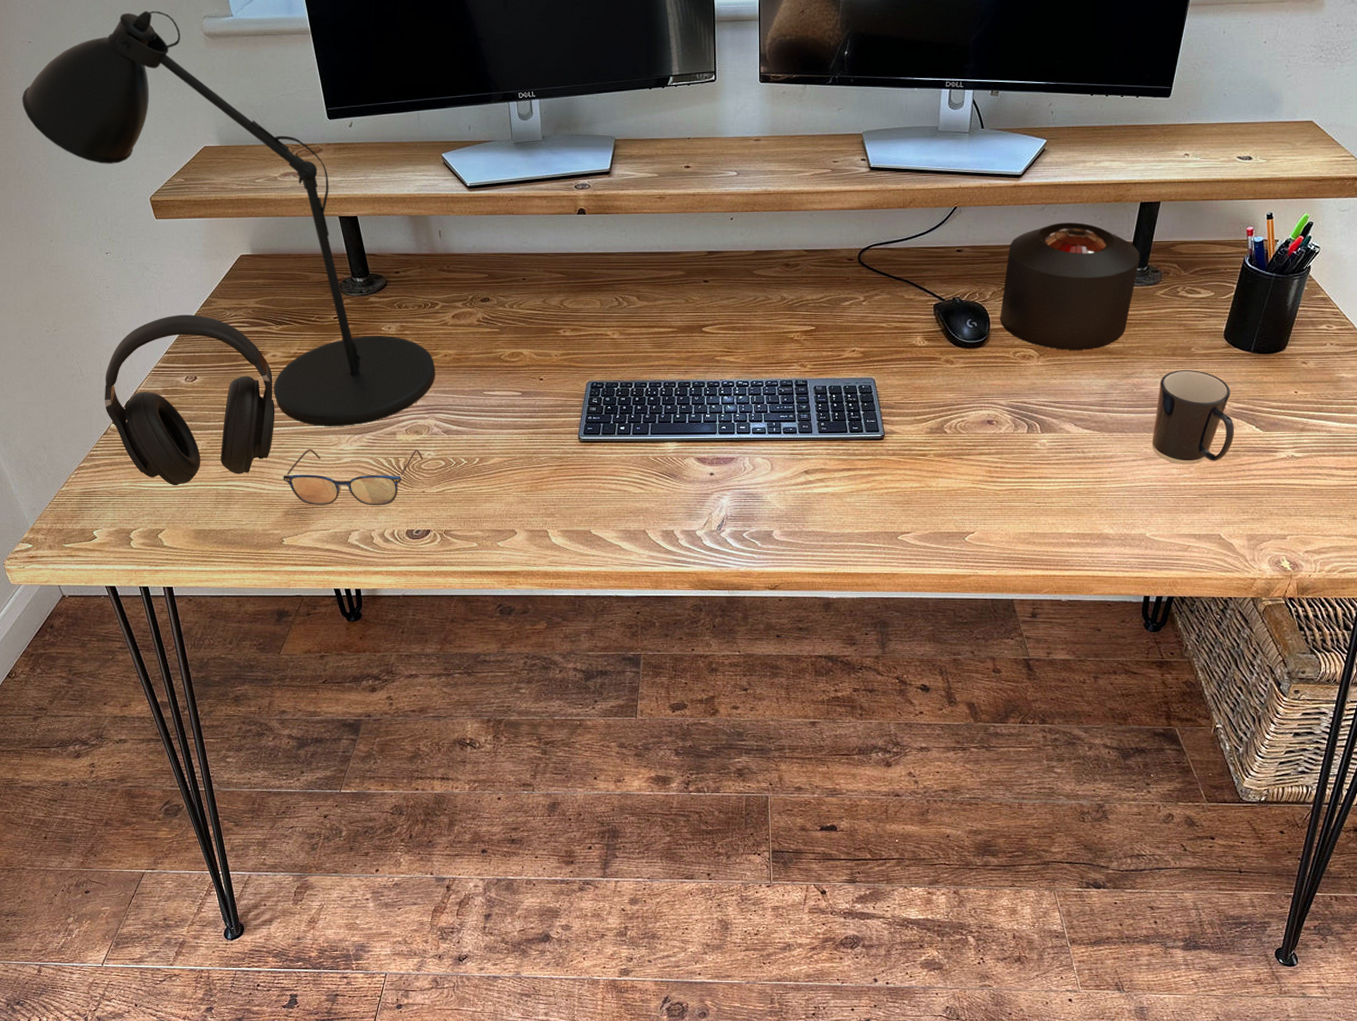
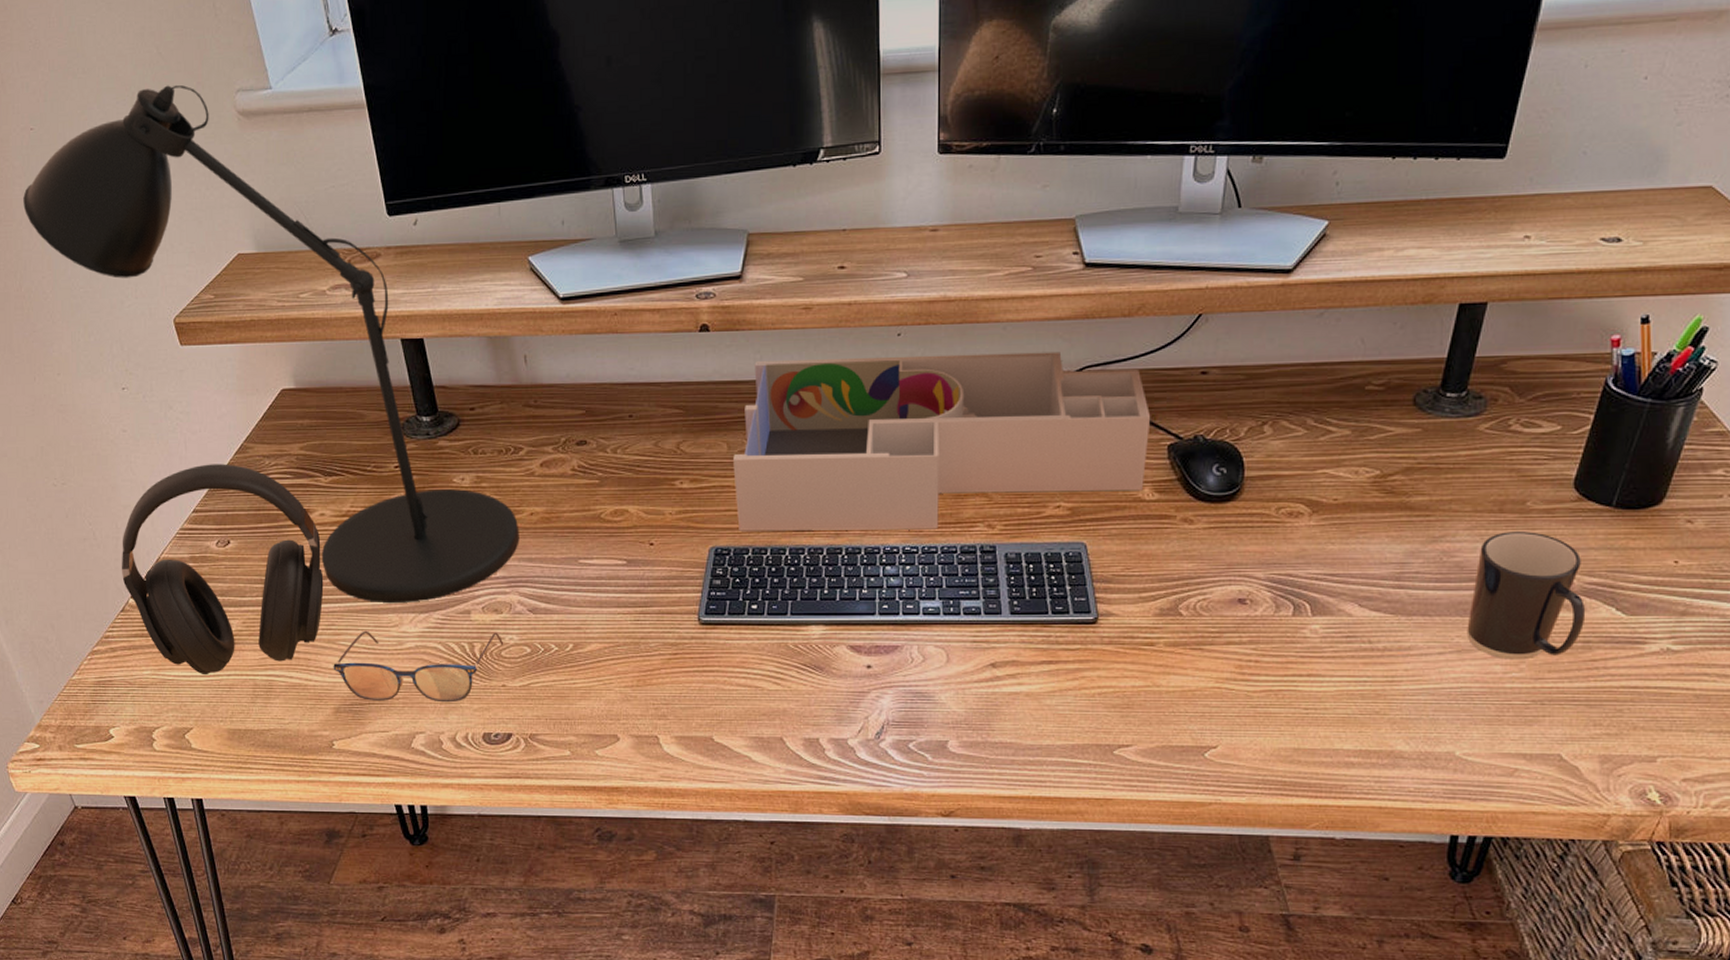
desk organizer: none [605,233,921,369] -> present [733,351,1151,531]
speaker: present [1000,222,1140,350] -> none [1259,332,1457,505]

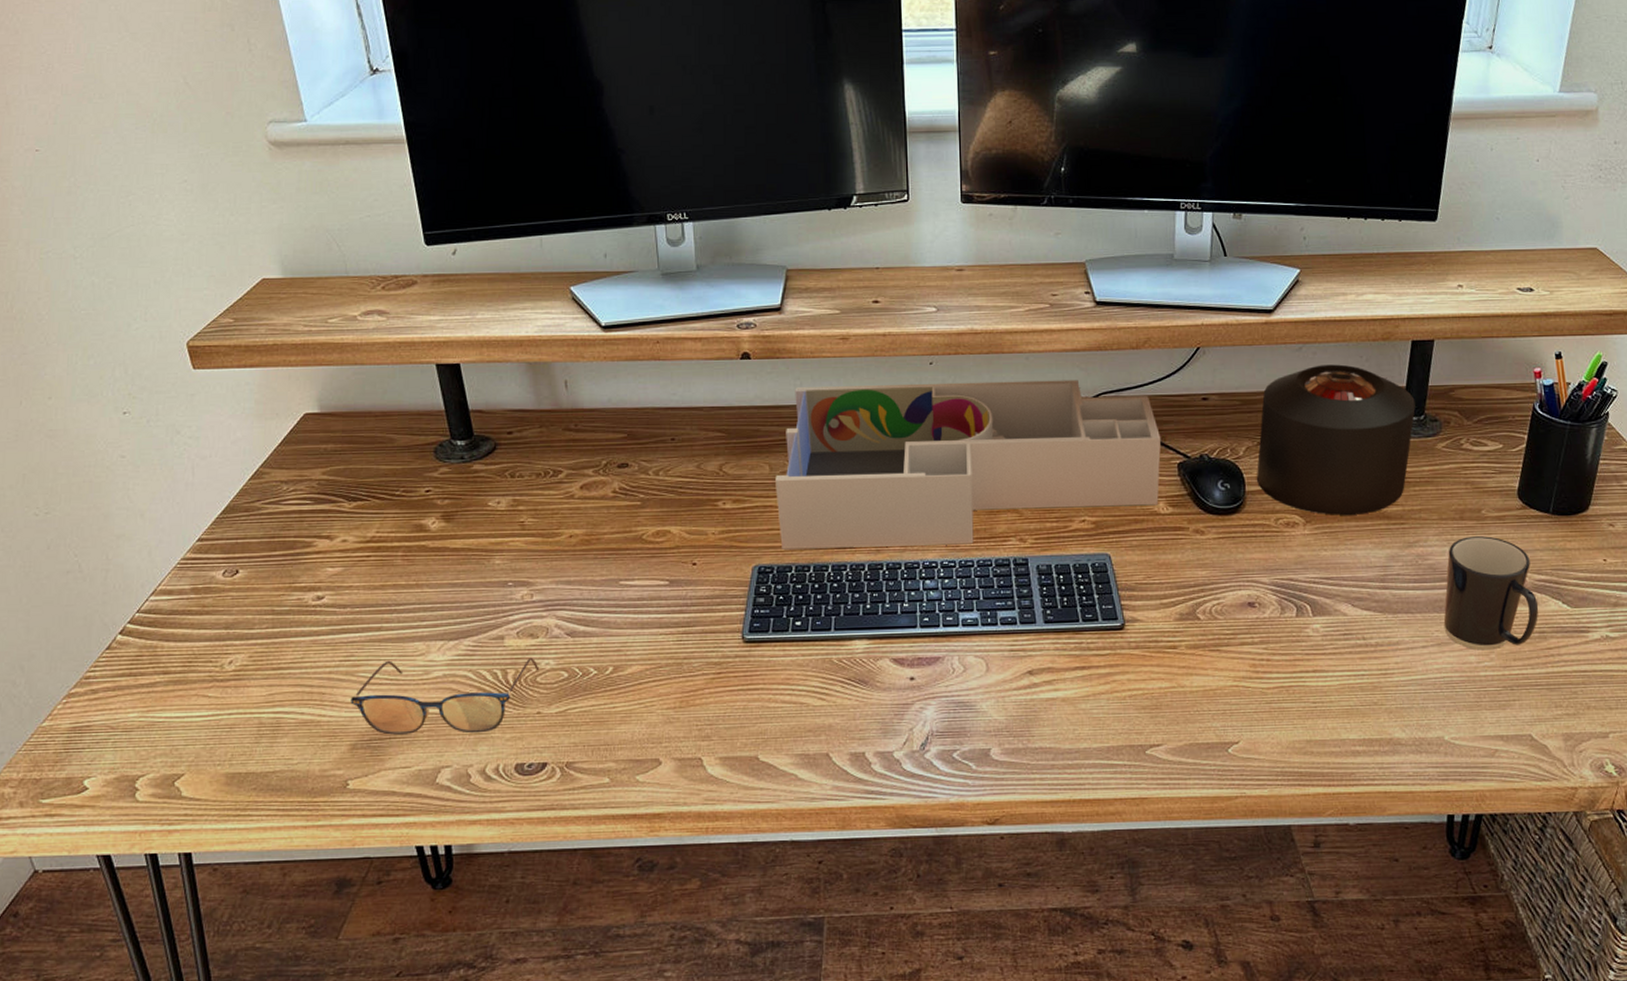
desk lamp: present [23,84,519,602] -> none [21,113,558,631]
headphones: present [121,464,324,676] -> none [109,490,344,716]
speaker: none [1259,332,1457,505] -> present [1257,364,1416,515]

